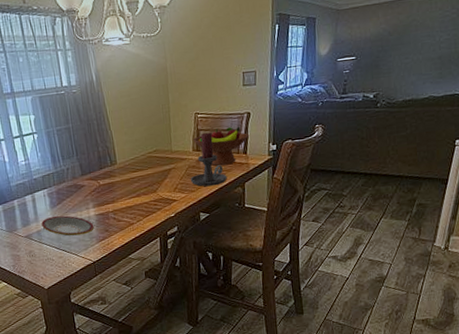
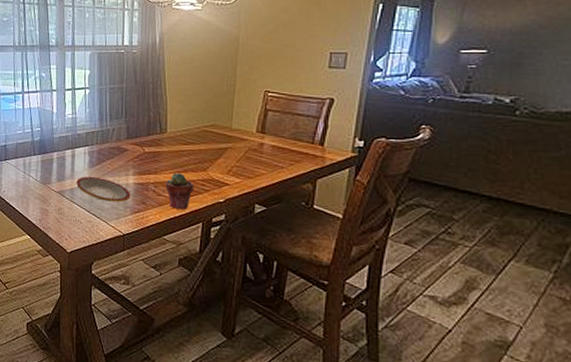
potted succulent: none [123,198,148,231] -> present [165,172,194,210]
candle holder: present [190,132,227,187] -> none [248,114,295,177]
fruit bowl: present [193,126,250,166] -> none [259,111,330,155]

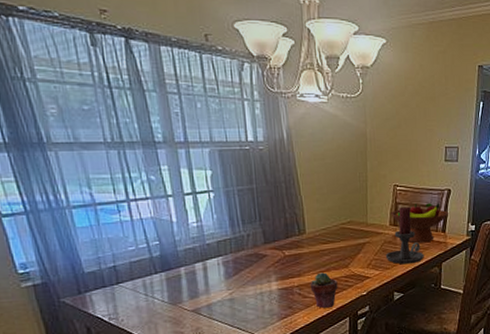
plate: present [76,177,131,202] -> none [213,288,276,312]
candle holder: none [248,114,295,177] -> present [385,206,424,265]
fruit bowl: none [259,111,330,155] -> present [391,203,449,243]

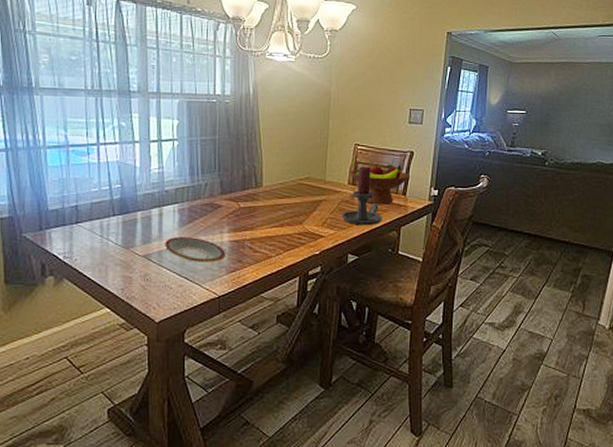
plate: none [213,288,276,312] -> present [165,237,226,262]
potted succulent: present [310,272,338,309] -> none [262,227,290,266]

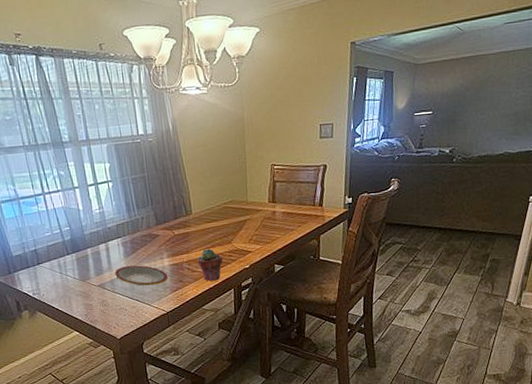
potted succulent: none [262,227,290,266] -> present [197,248,223,282]
candle holder: present [341,166,382,226] -> none [265,184,303,239]
fruit bowl: present [350,164,411,205] -> none [269,178,326,218]

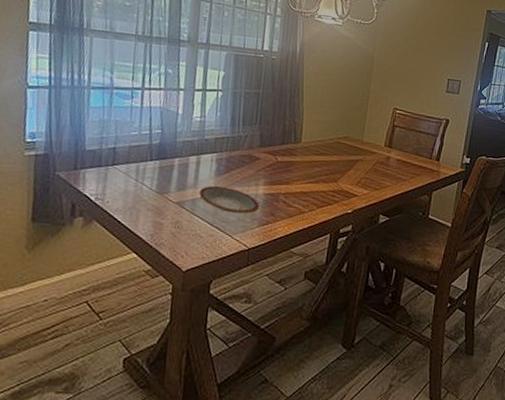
potted succulent: present [197,248,223,282] -> none [296,183,325,222]

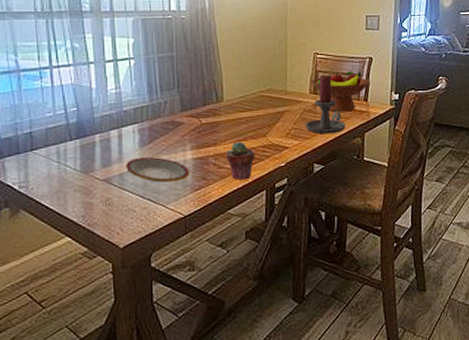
potted succulent: none [296,183,325,222] -> present [226,141,255,181]
candle holder: none [376,130,415,189] -> present [305,74,346,135]
fruit bowl: none [387,128,445,169] -> present [311,71,371,113]

